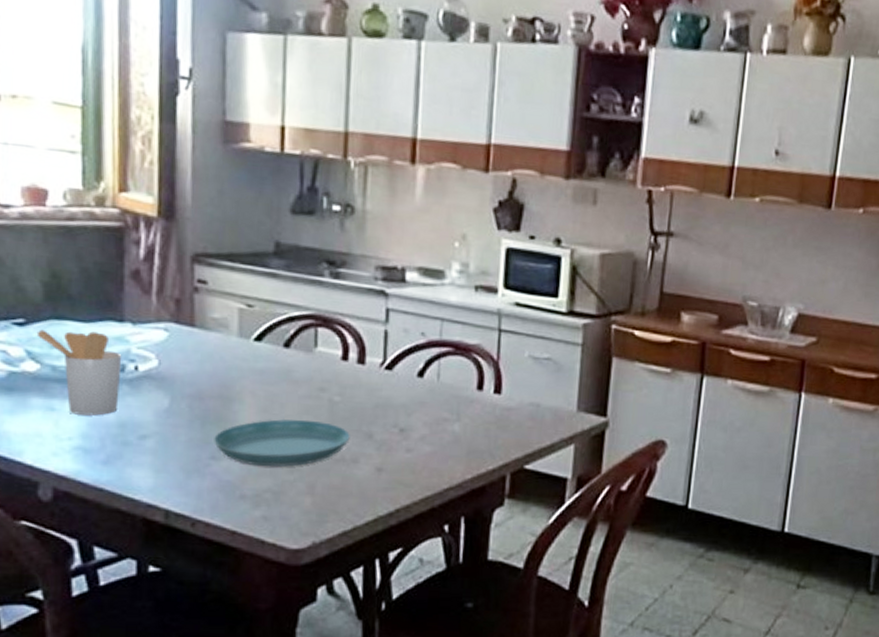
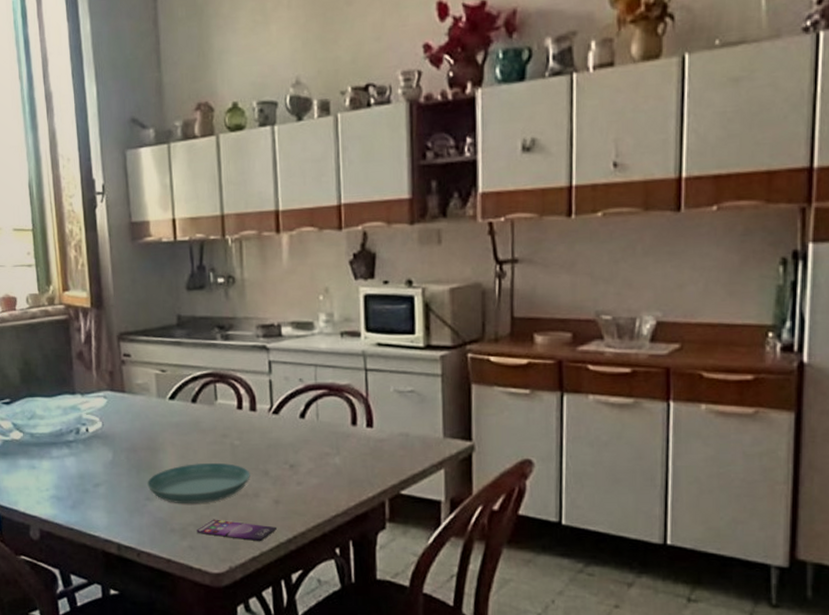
utensil holder: present [36,329,122,416] -> none [18,404,78,471]
smartphone: none [274,485,376,515] -> present [196,519,277,542]

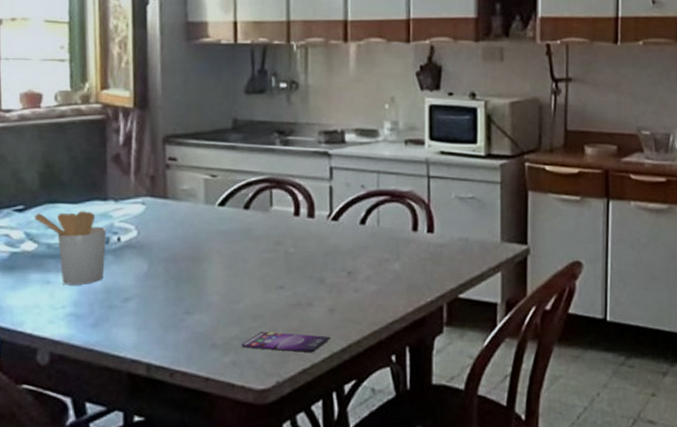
utensil holder: none [18,404,78,471] -> present [34,211,107,285]
saucer: present [147,462,250,503] -> none [187,271,305,316]

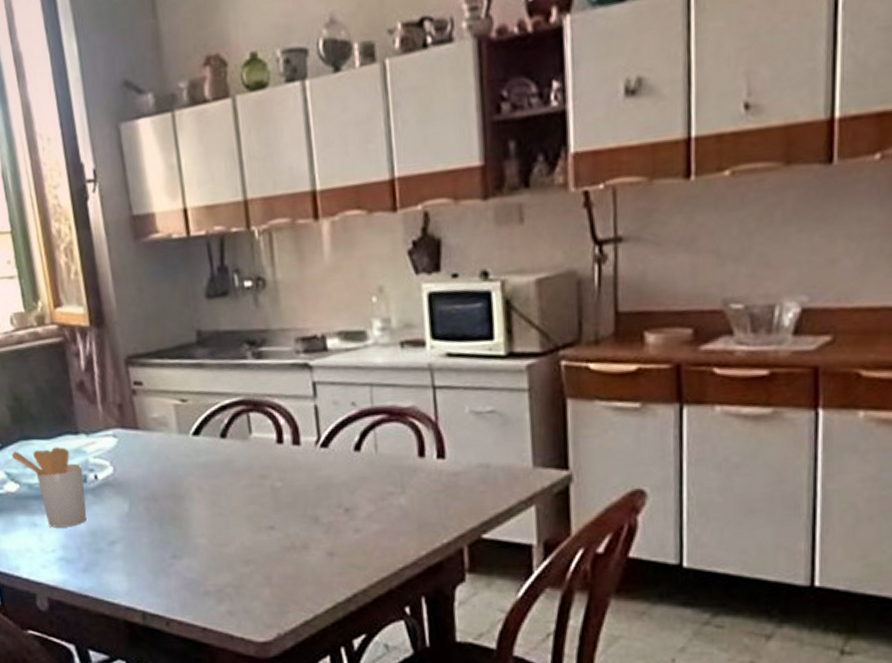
smartphone: present [241,331,330,353] -> none [235,577,332,603]

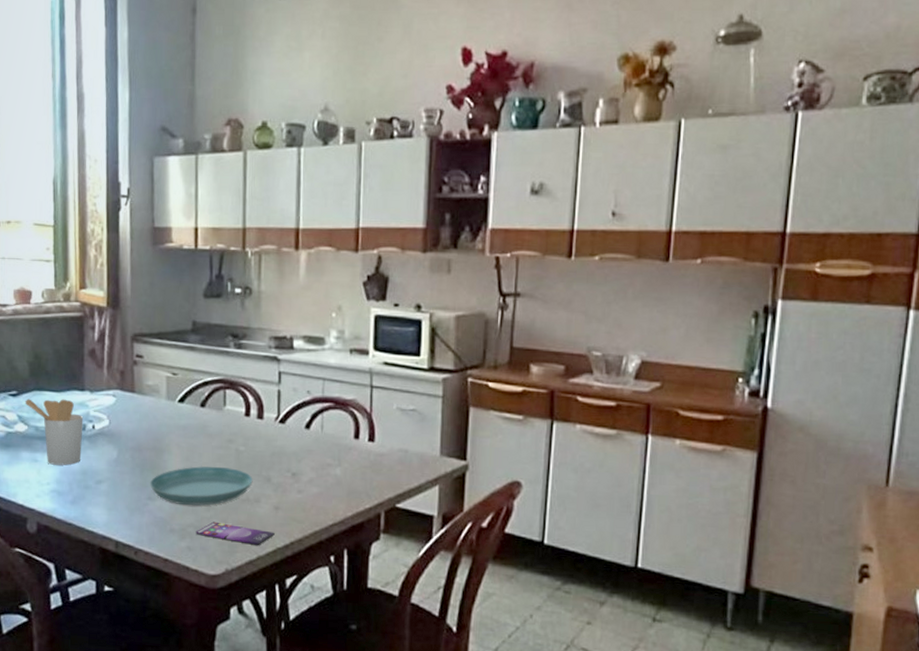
saucer: none [172,509,297,561] -> present [150,466,253,506]
smartphone: none [235,577,332,603] -> present [196,521,275,546]

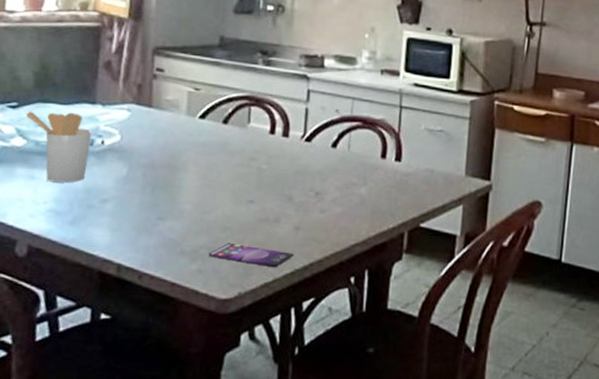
saucer: present [150,466,253,506] -> none [161,184,274,226]

